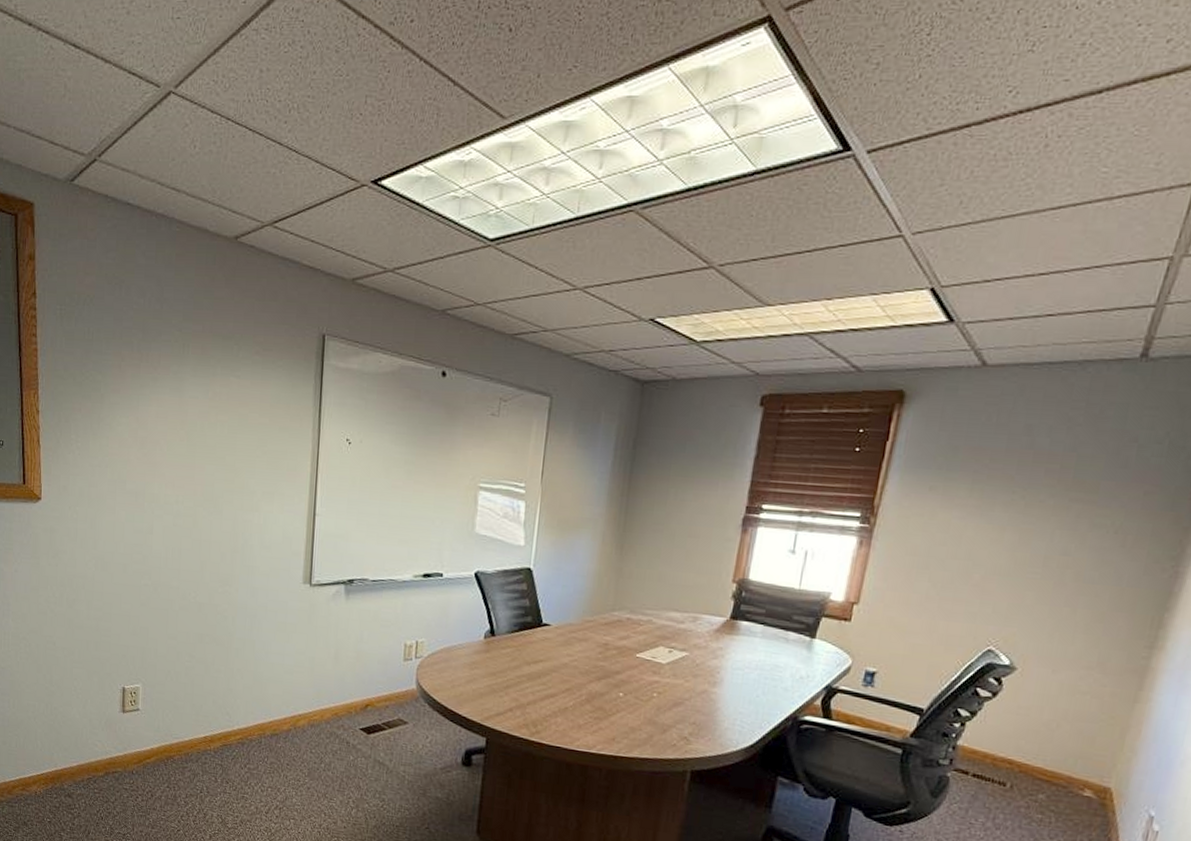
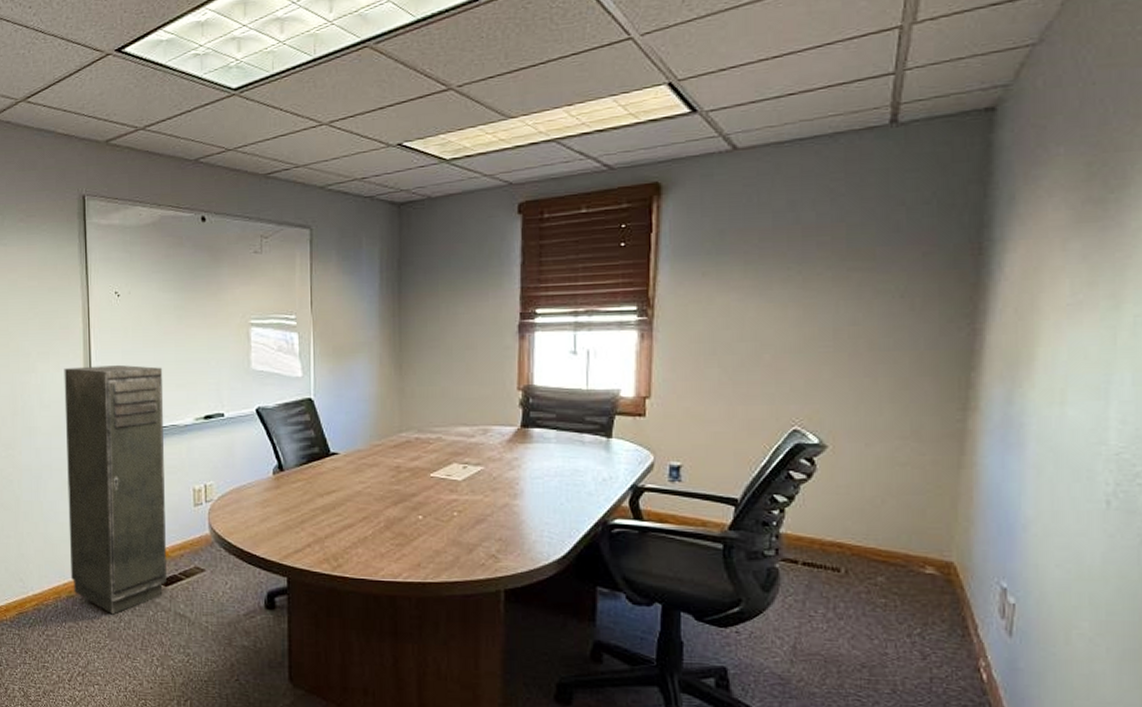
storage cabinet: none [277,511,387,756] -> present [64,364,167,615]

